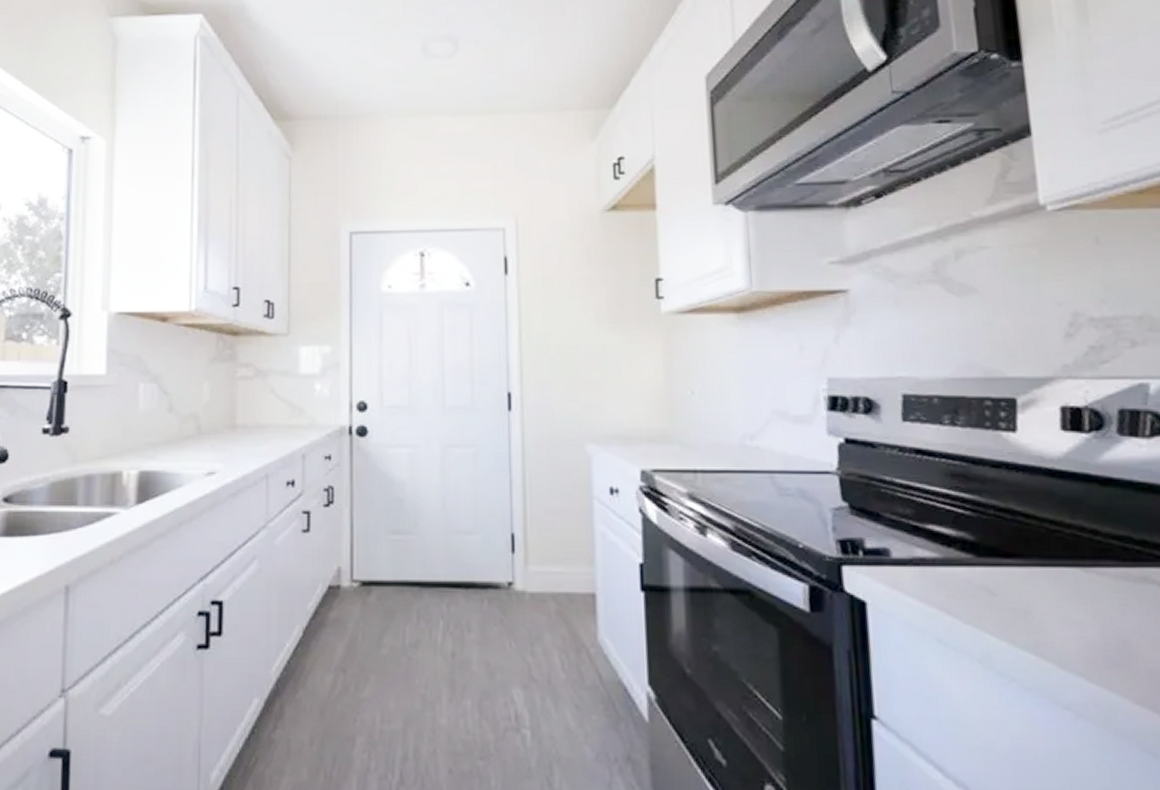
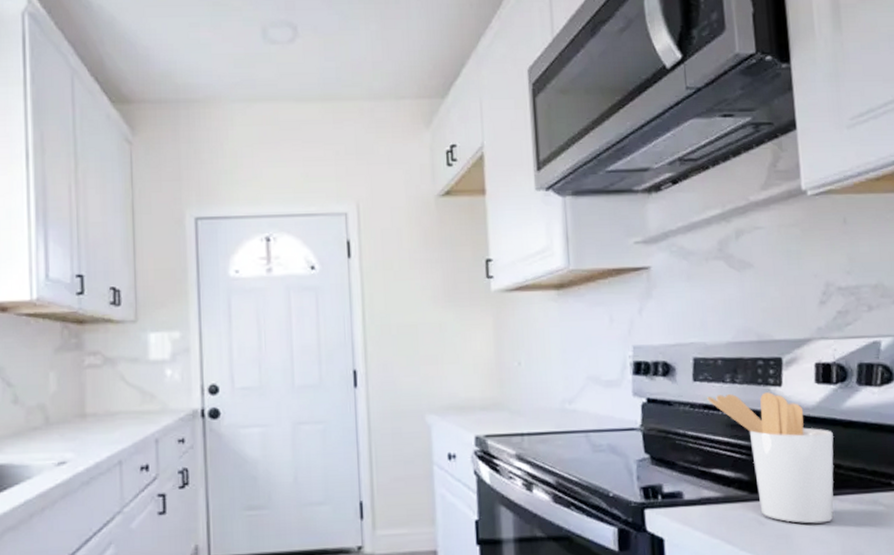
utensil holder: none [920,438,1089,599] -> present [707,392,834,524]

